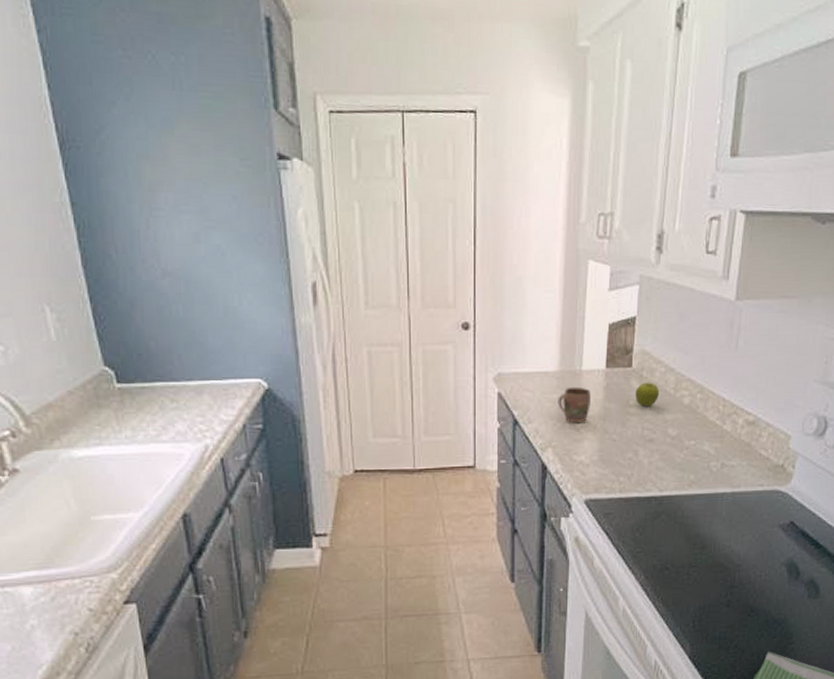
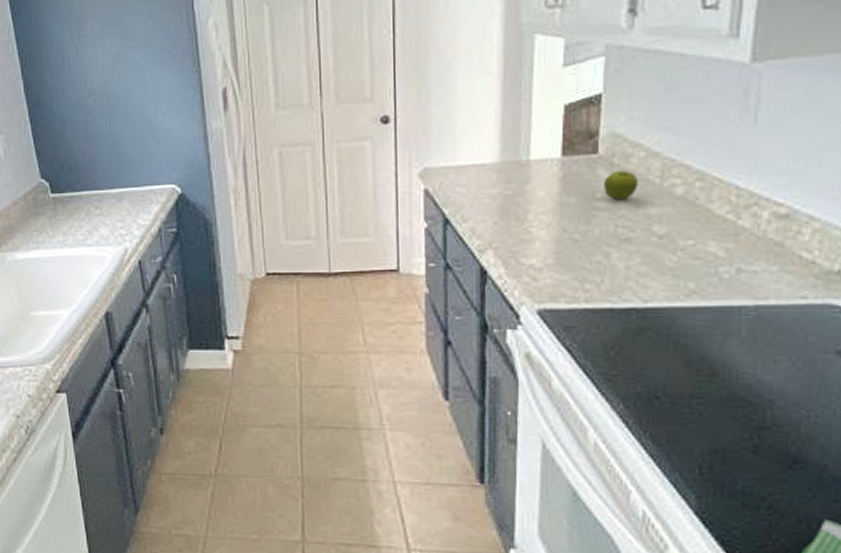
mug: present [558,387,591,423] -> none [499,179,542,221]

